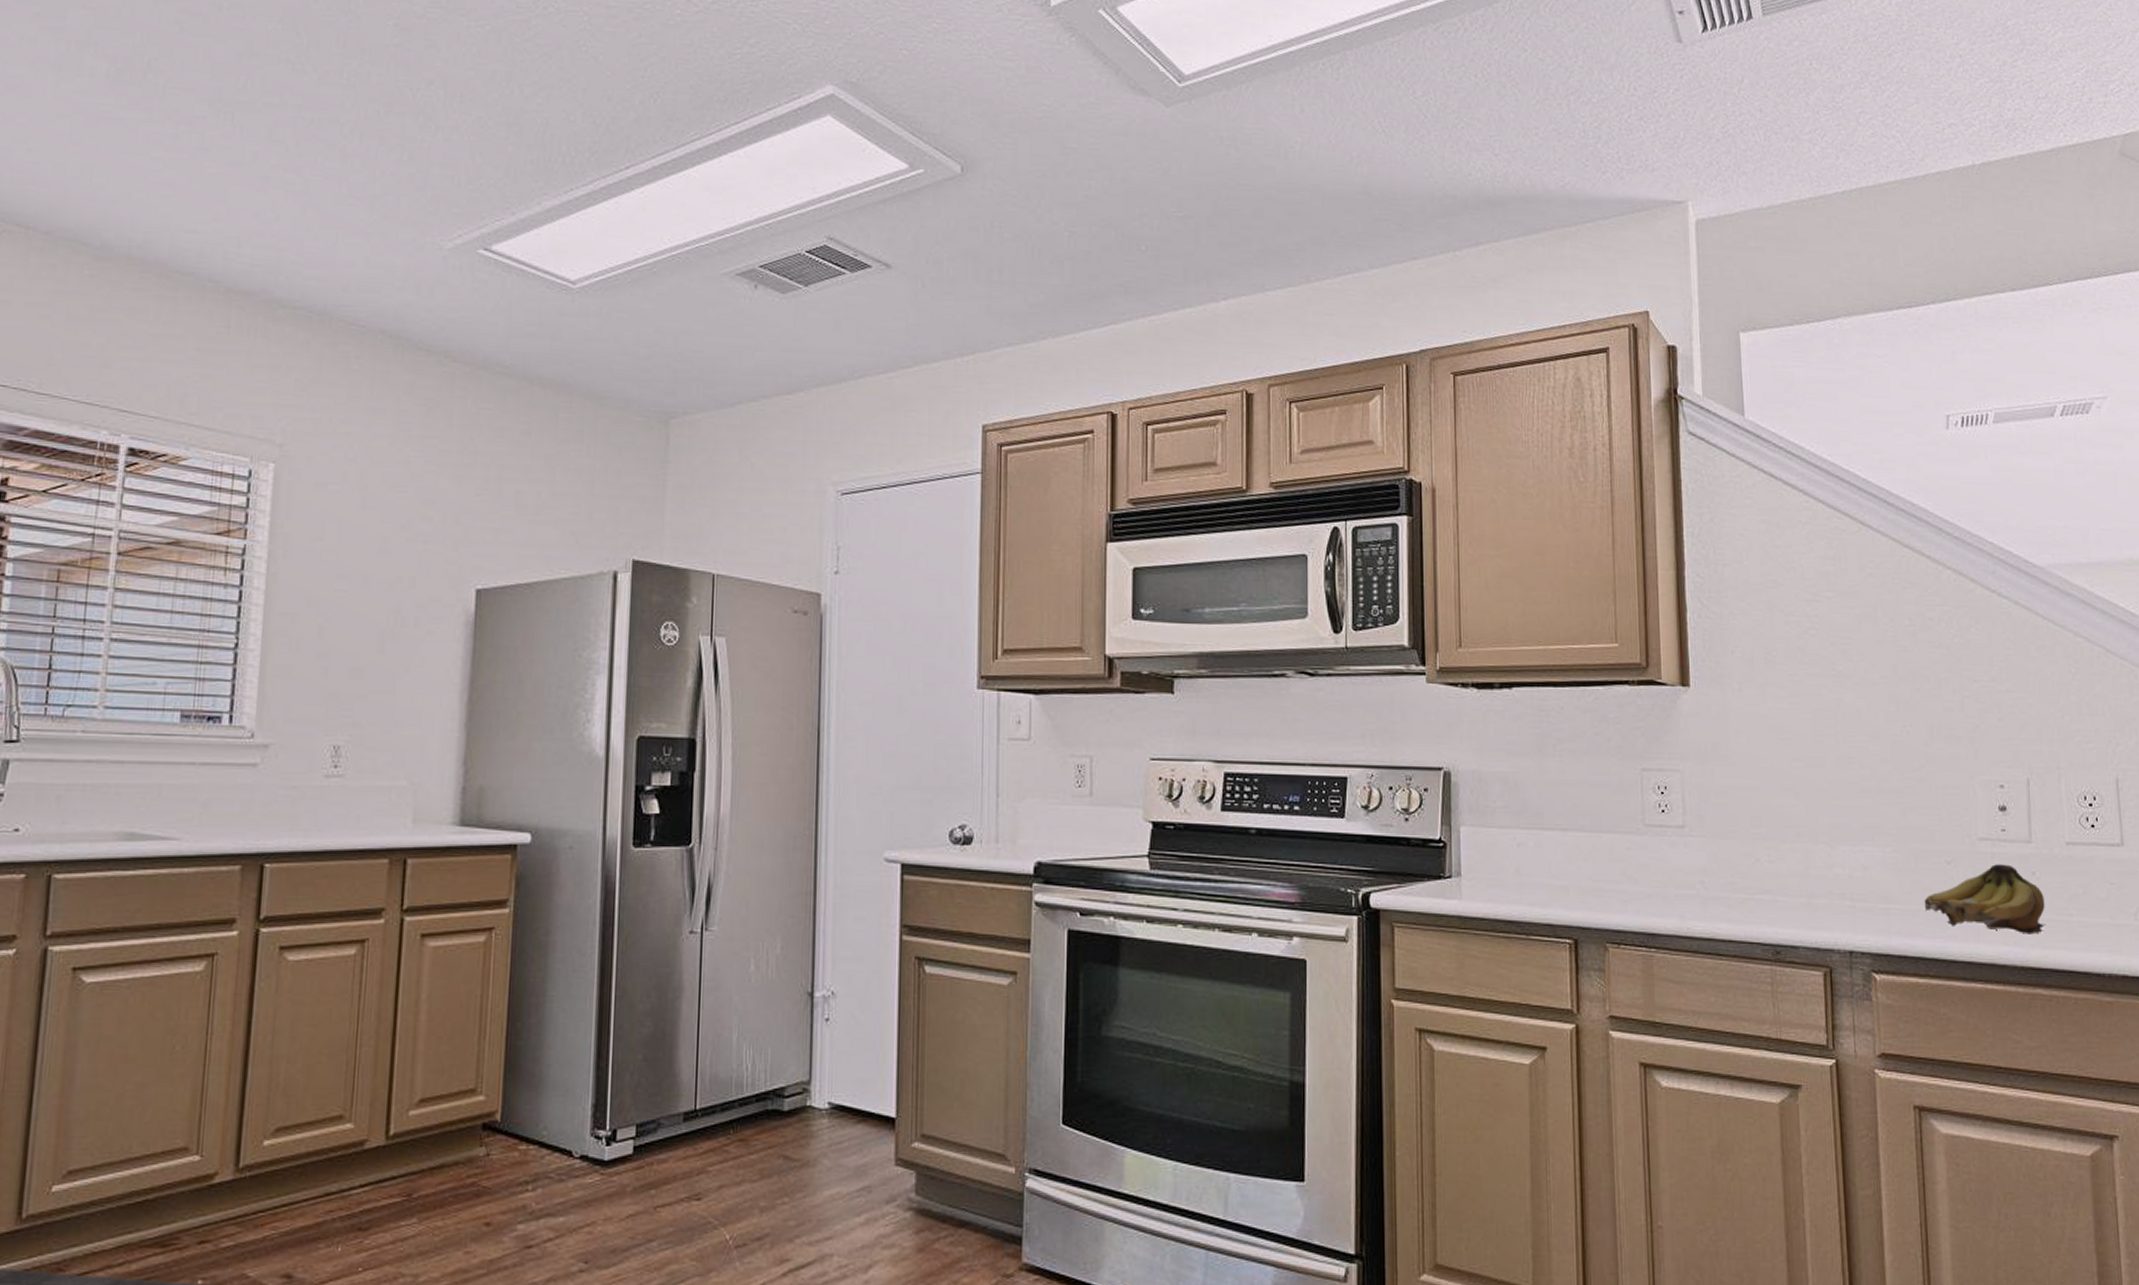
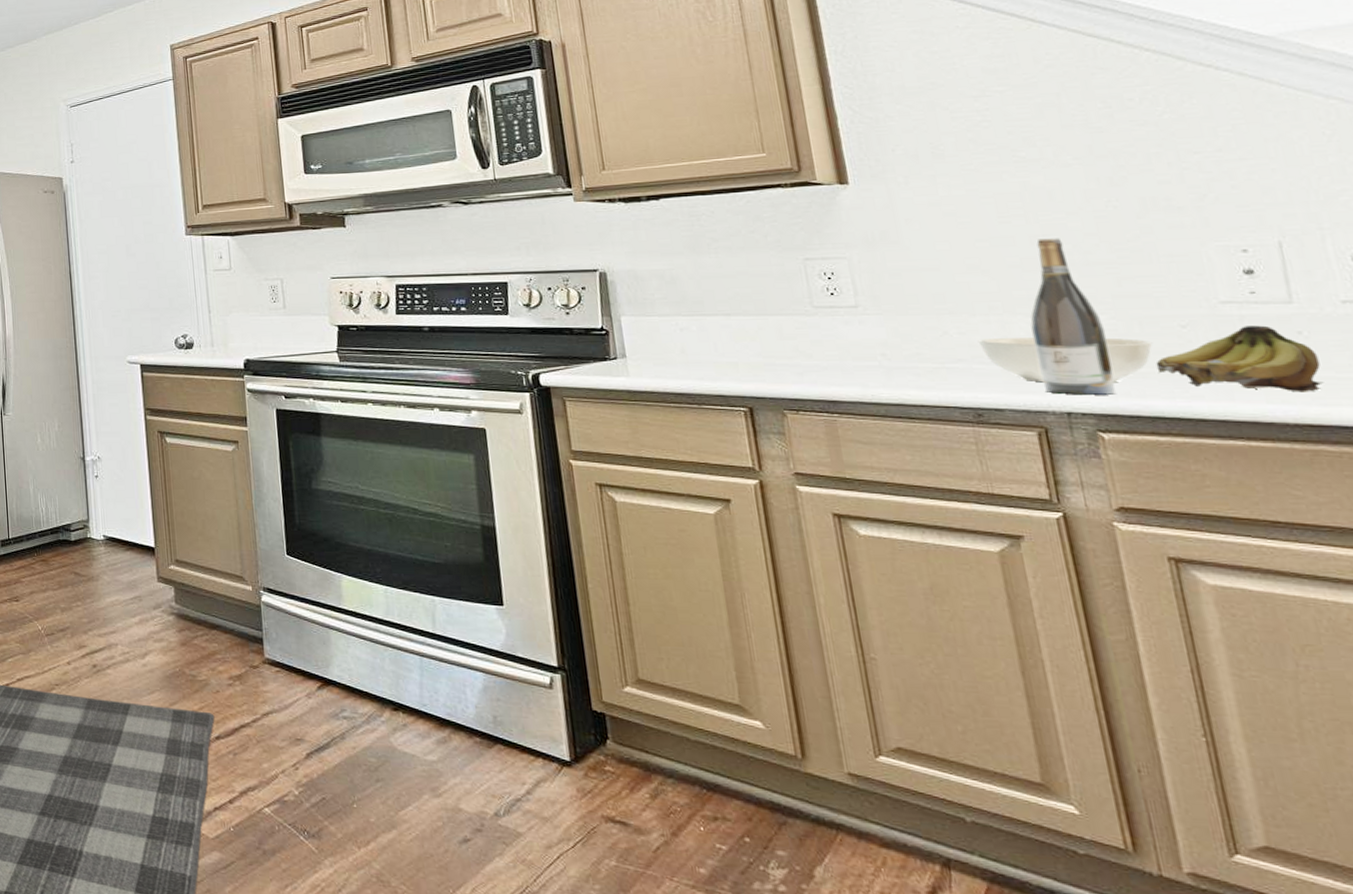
bowl: none [1784,868,1924,921] -> present [977,337,1153,383]
wine bottle: none [1828,762,1891,933] -> present [1030,238,1116,395]

